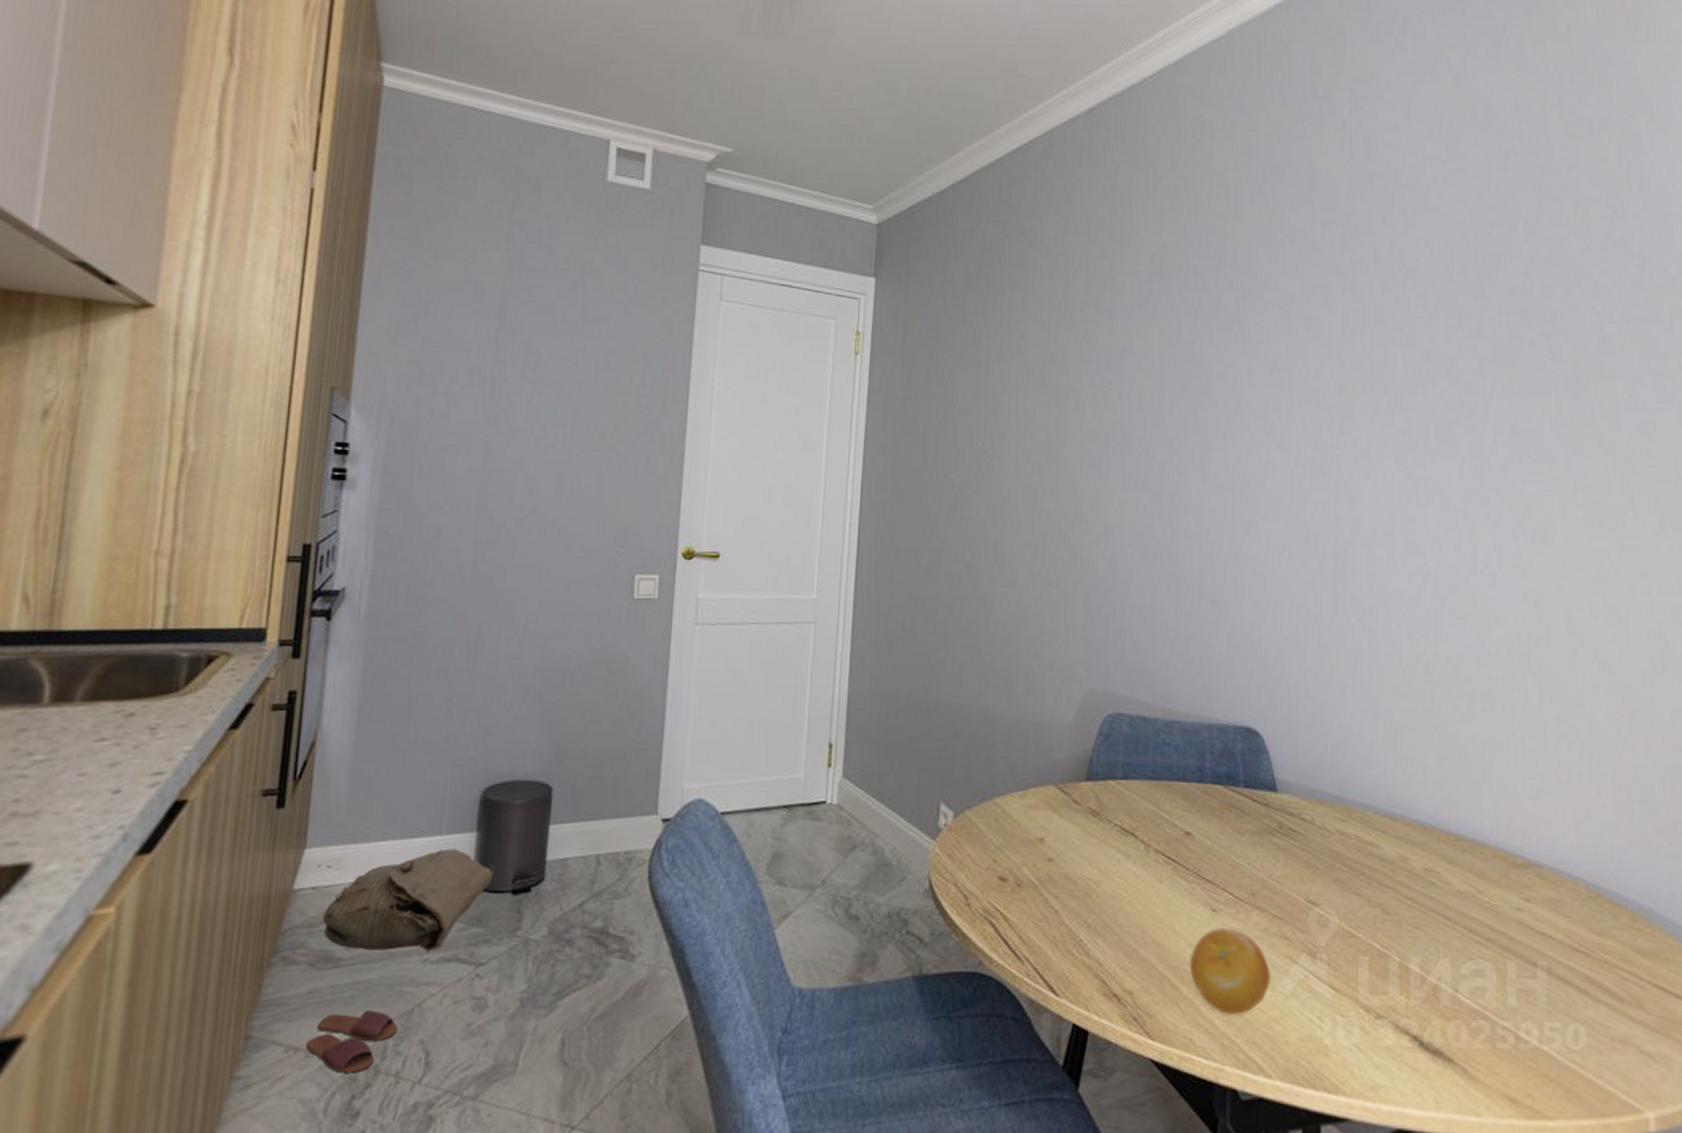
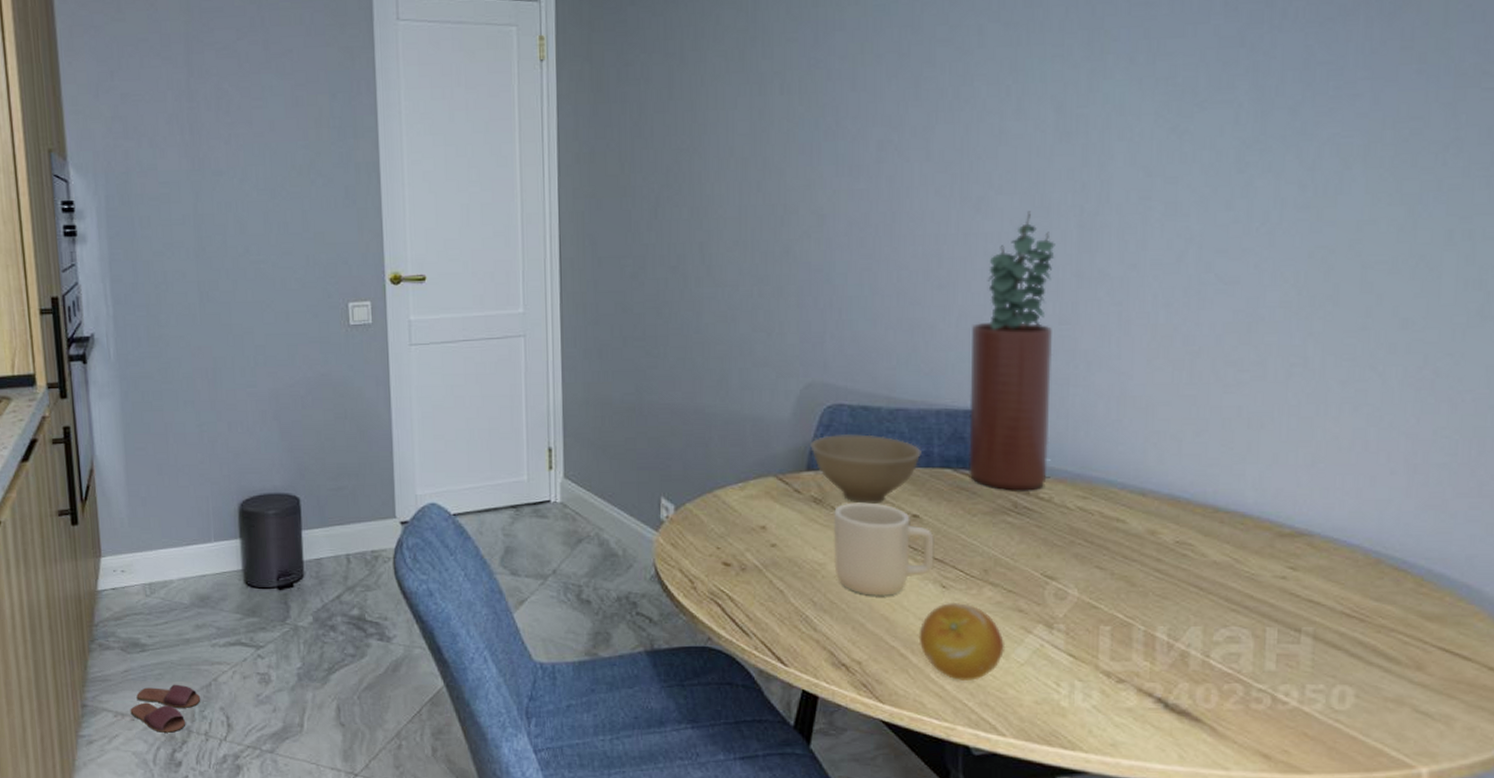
bag: present [322,849,495,951] -> none [125,554,260,637]
bowl: none [1090,744,1195,819] -> present [810,434,922,504]
mug: none [1108,816,1206,920] -> present [833,502,934,597]
vase: none [1238,537,1314,812] -> present [969,211,1055,491]

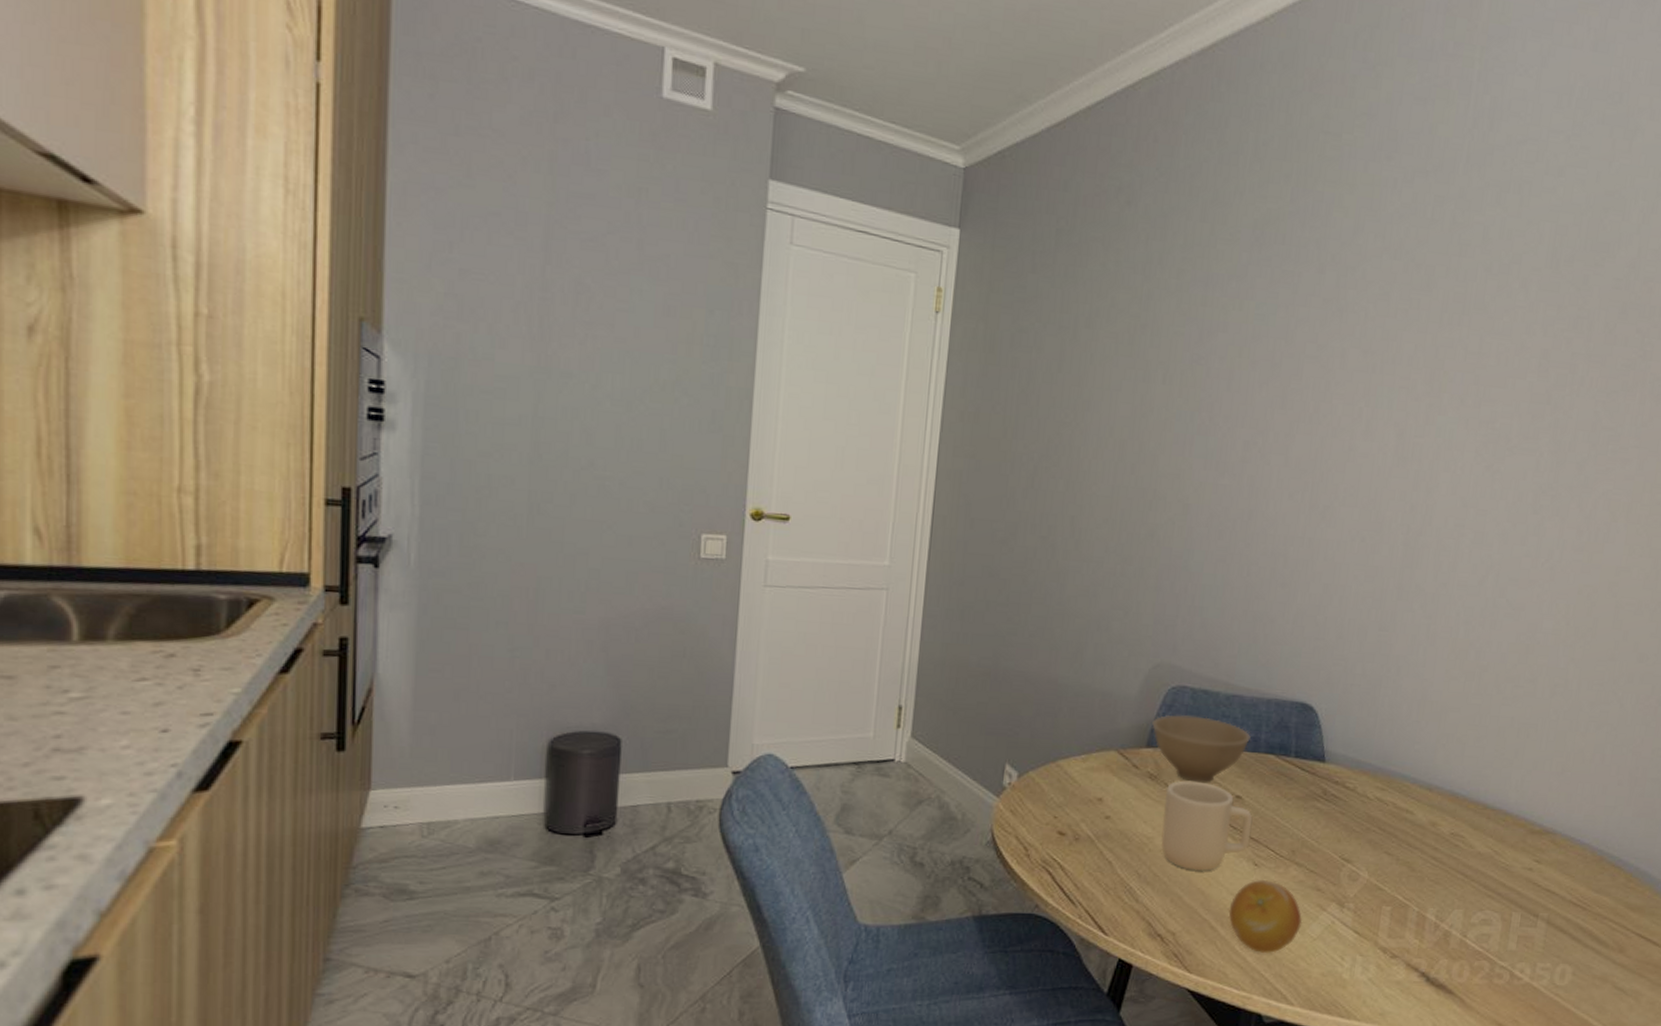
slippers: present [130,684,201,733] -> none [386,937,477,992]
vase: present [969,211,1055,491] -> none [1289,524,1384,780]

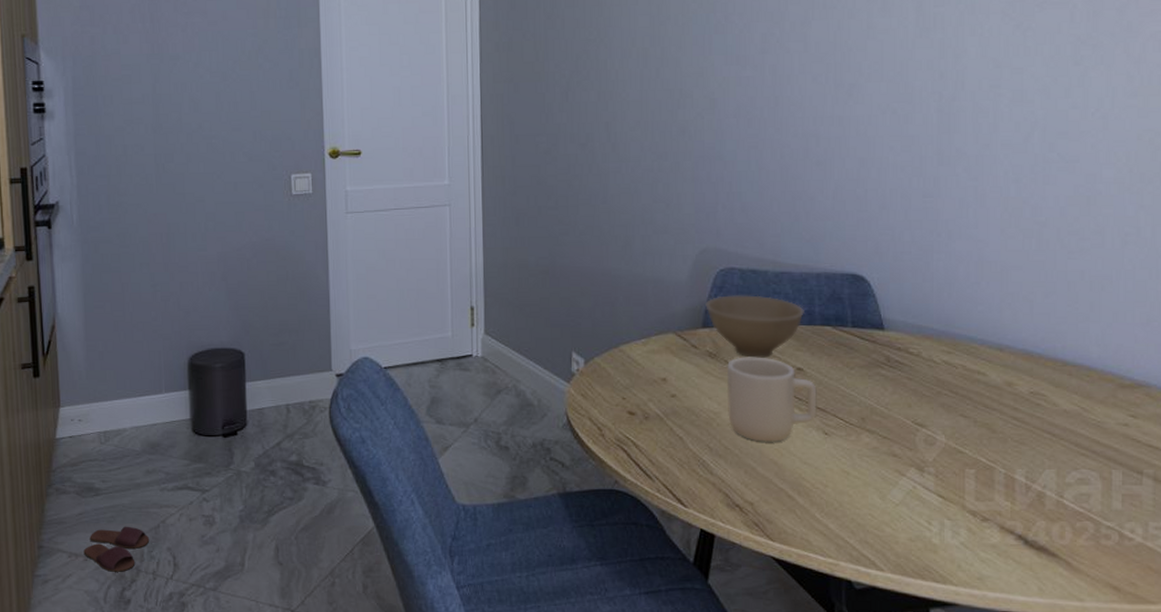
slippers: none [386,937,477,992] -> present [83,526,150,572]
fruit: present [1228,880,1303,953] -> none [804,448,882,520]

